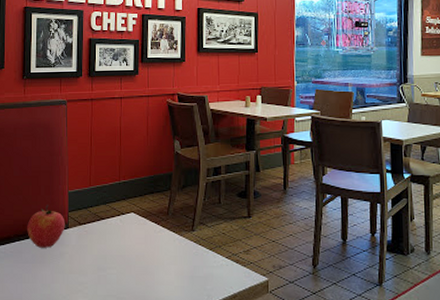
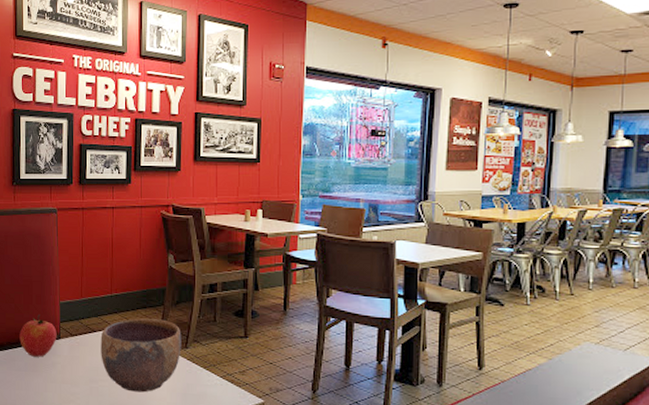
bowl: none [109,204,188,278] -> present [100,318,182,393]

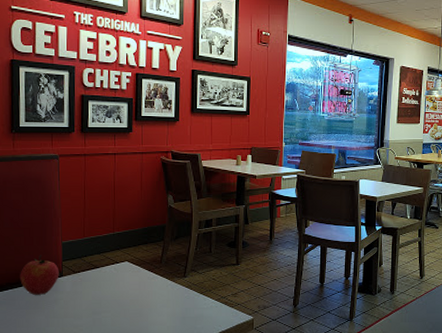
bowl: present [100,318,182,393] -> none [103,253,180,320]

